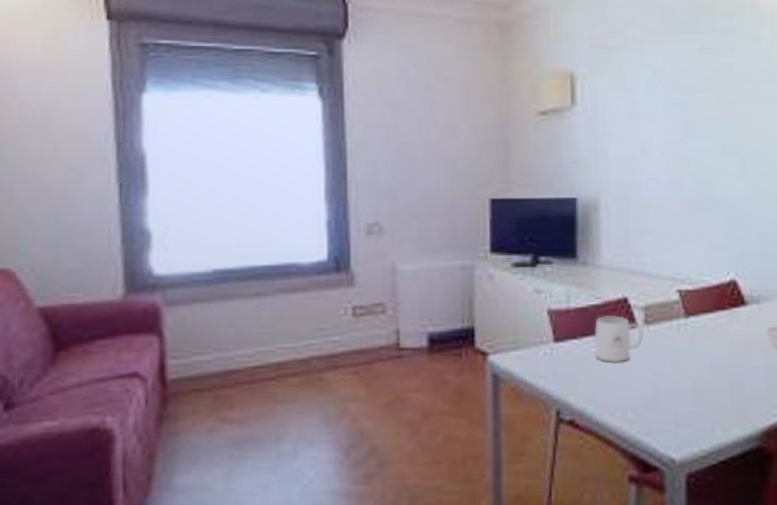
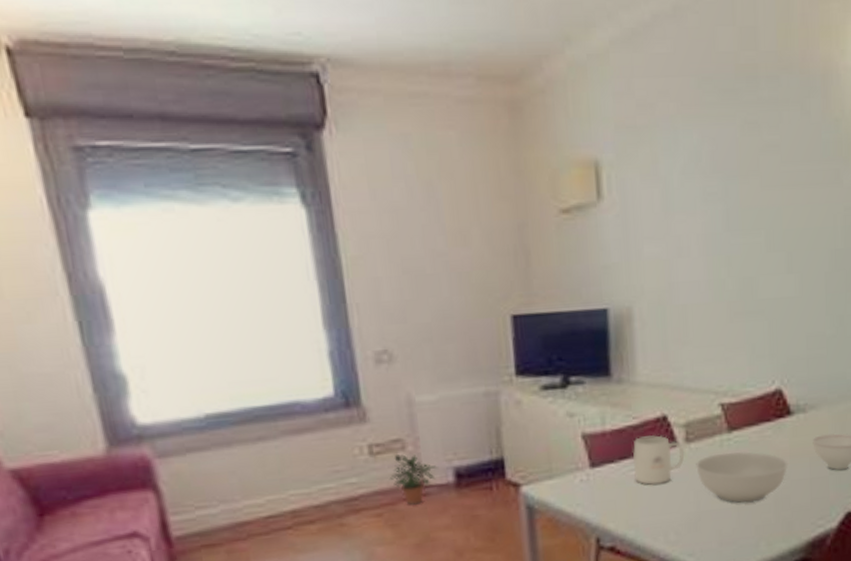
potted plant: none [369,317,414,365] -> present [390,454,439,505]
bowl: none [654,336,743,387] -> present [696,451,788,503]

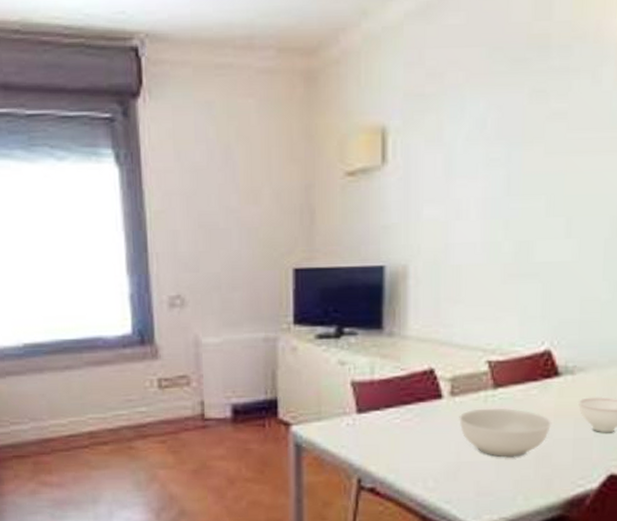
potted plant: present [390,454,439,505] -> none [175,389,218,435]
mug: present [633,435,685,486] -> none [399,387,449,434]

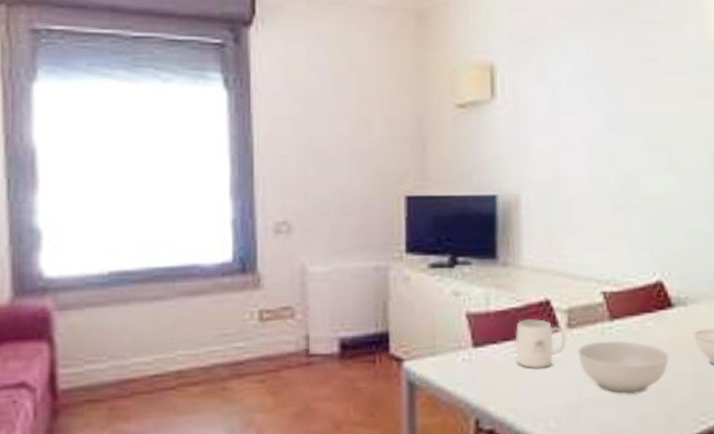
mug: none [399,387,449,434] -> present [516,319,567,370]

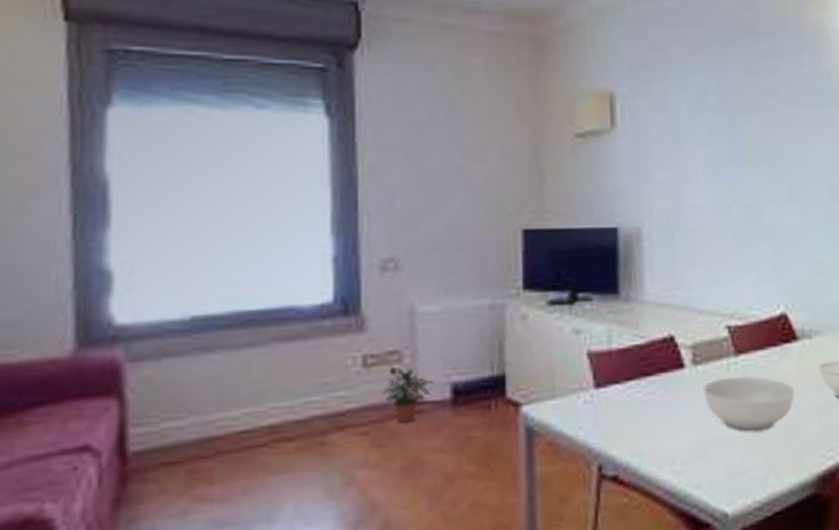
potted plant: none [277,322,325,373] -> present [382,367,436,423]
mug: present [516,319,567,370] -> none [639,356,692,410]

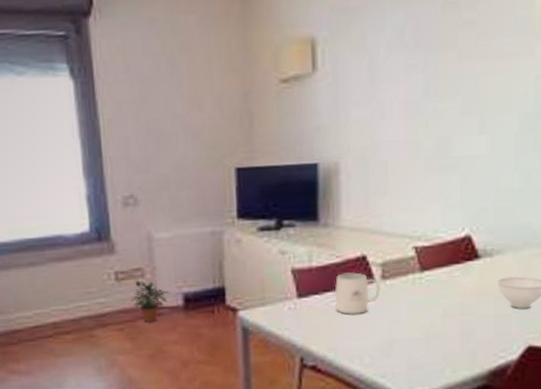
mug: none [639,356,692,410] -> present [335,272,381,315]
bowl: present [703,375,796,431] -> none [390,288,474,334]

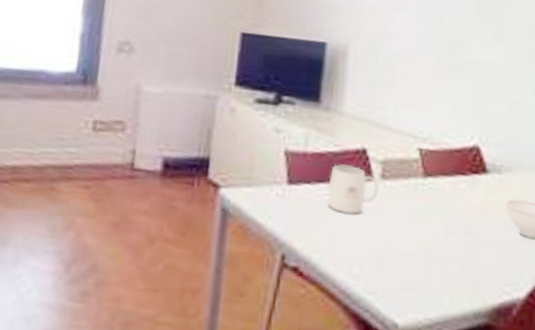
potted plant: present [131,281,171,323] -> none [105,135,150,185]

